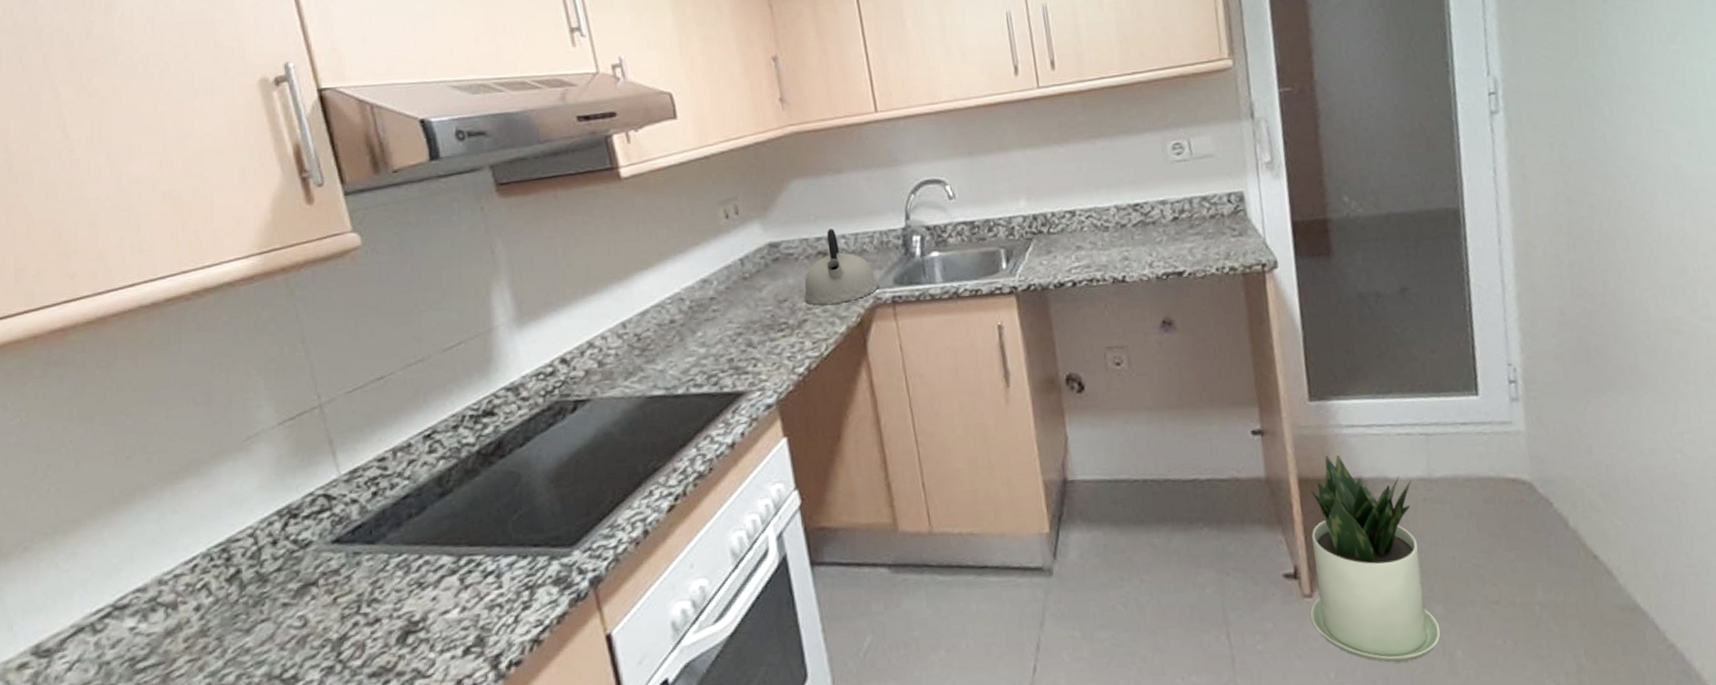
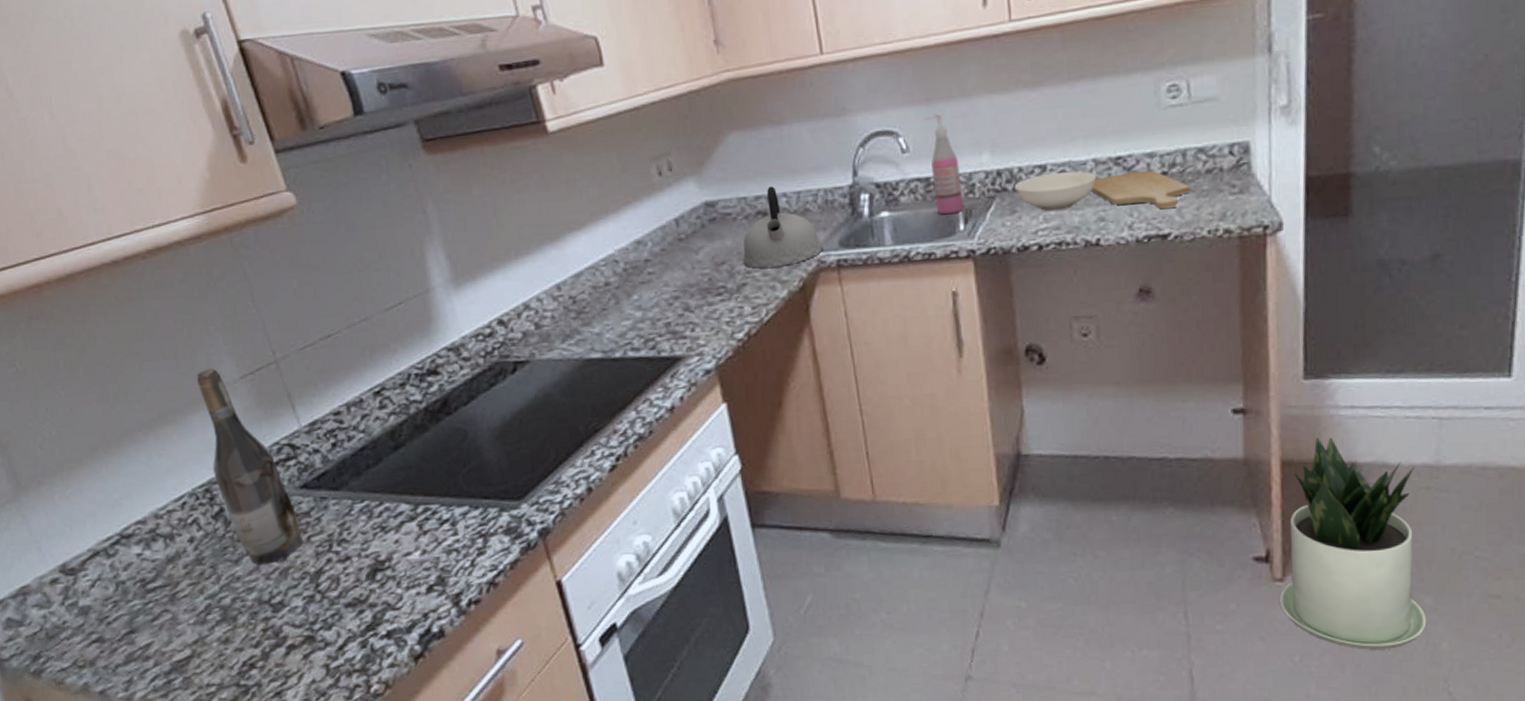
wine bottle: none [228,414,328,633] -> present [196,368,303,564]
soap dispenser: none [968,163,1005,255] -> present [924,111,964,215]
bowl: none [1048,216,1119,252] -> present [1014,171,1097,212]
chopping board: none [1115,215,1199,250] -> present [1092,169,1191,209]

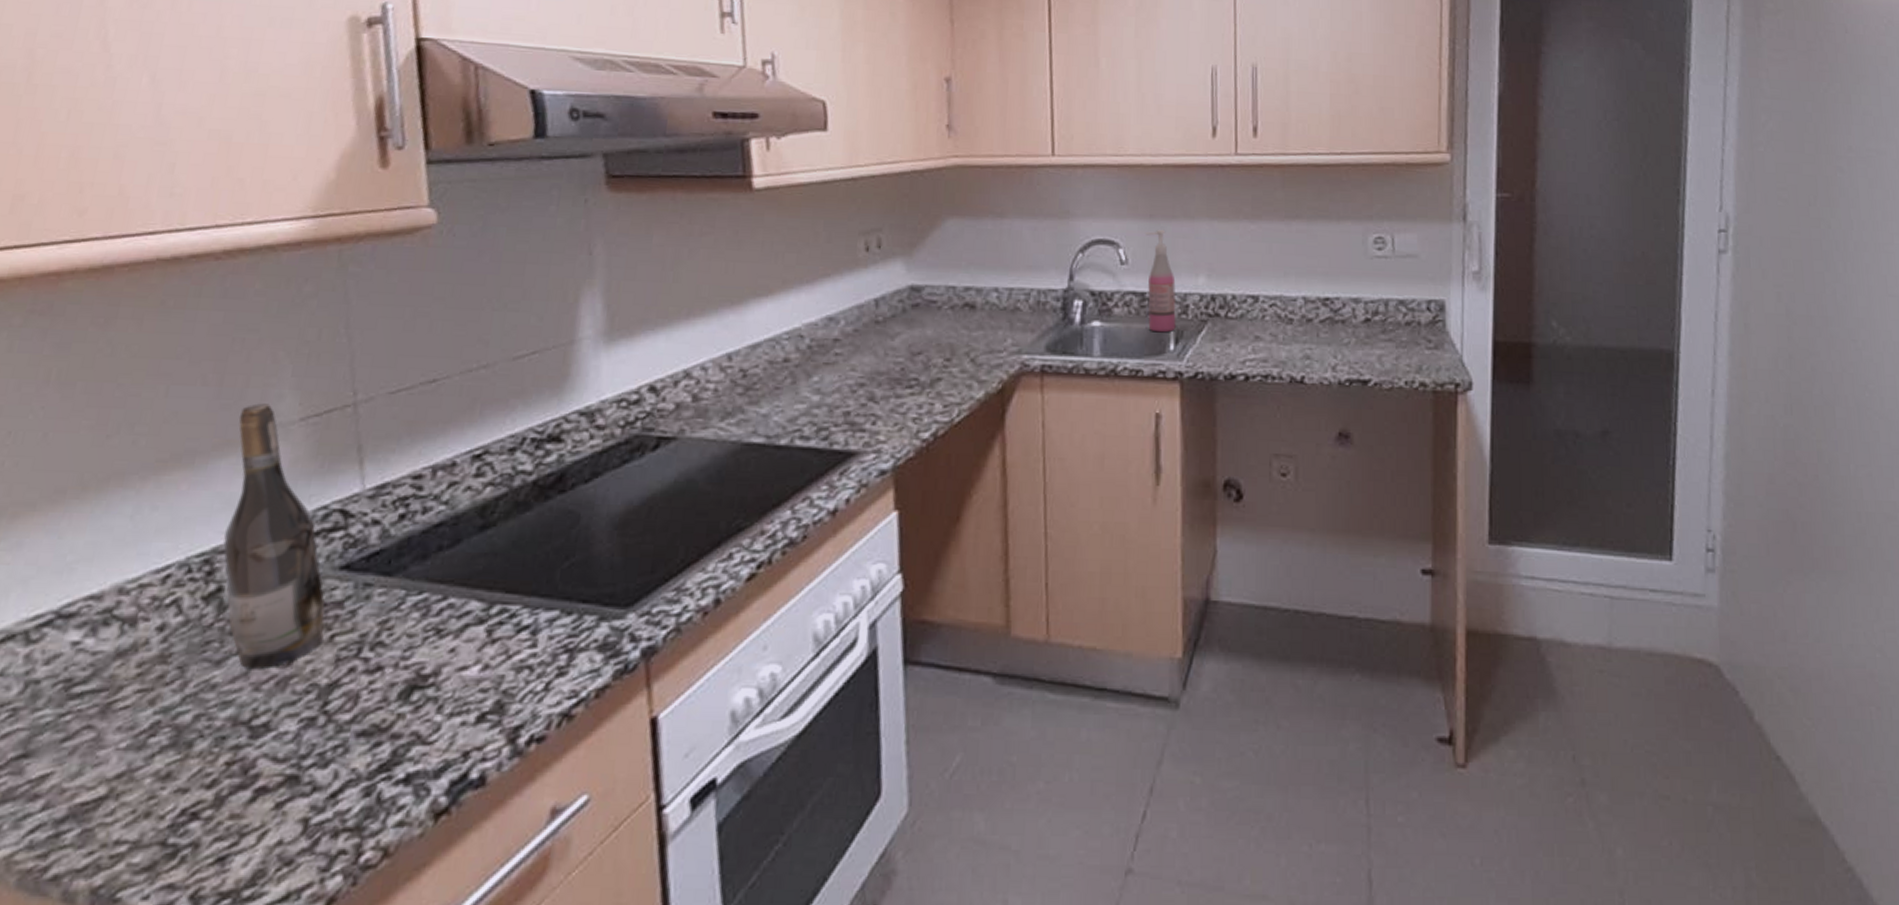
kettle: present [742,186,823,269] -> none [941,279,1029,365]
bowl: present [1014,171,1097,212] -> none [1226,305,1306,344]
chopping board: present [1092,169,1191,209] -> none [1300,314,1391,356]
planter: present [1279,437,1427,650] -> none [1461,607,1603,854]

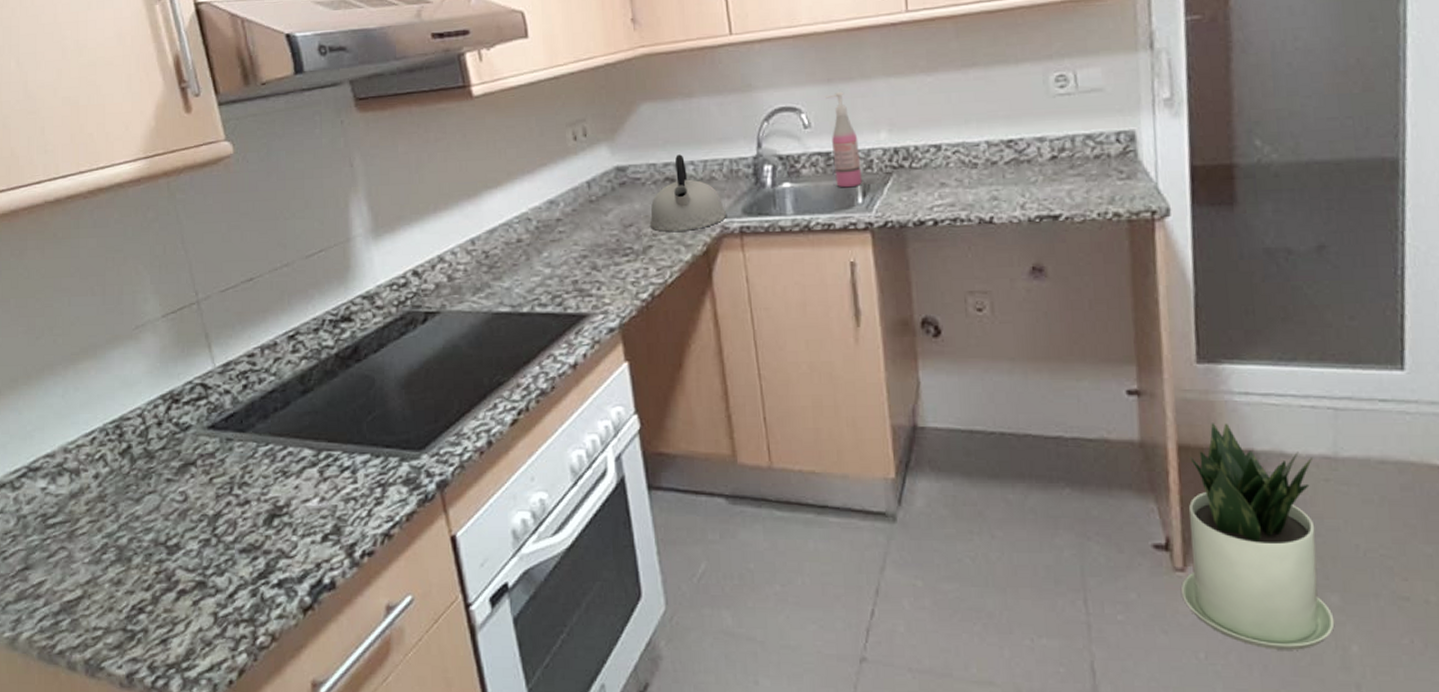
wine bottle: present [223,403,325,669] -> none [120,306,205,504]
kettle: none [941,279,1029,365] -> present [649,154,727,232]
planter: none [1461,607,1603,854] -> present [1180,423,1335,650]

